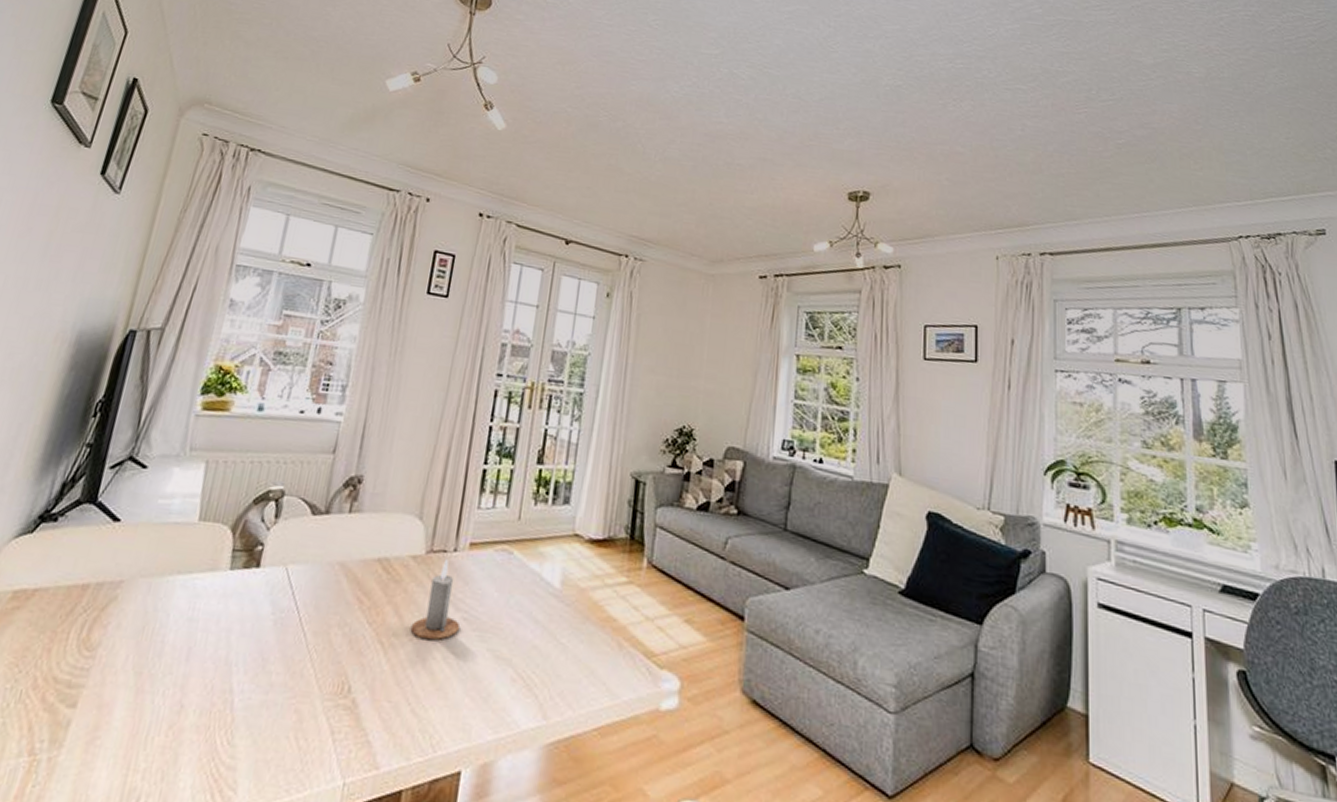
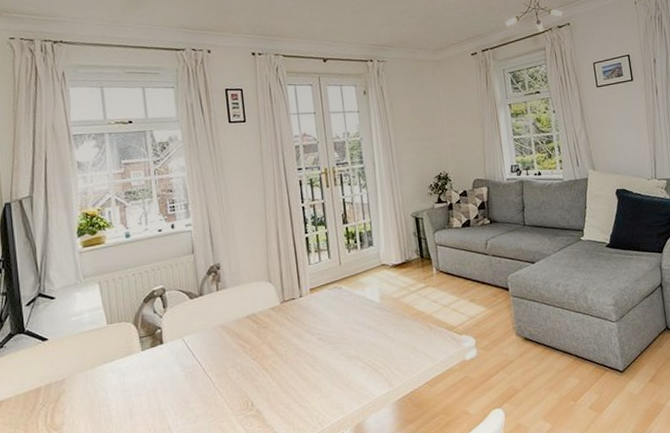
candle: present [410,560,460,641] -> none [283,304,318,360]

